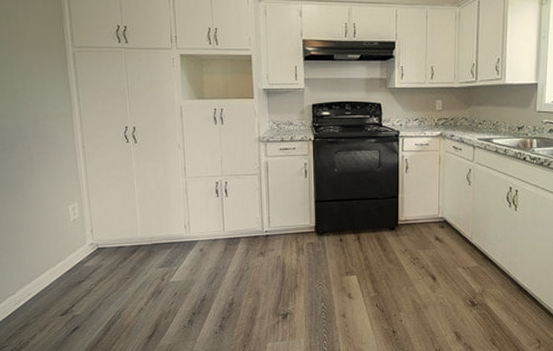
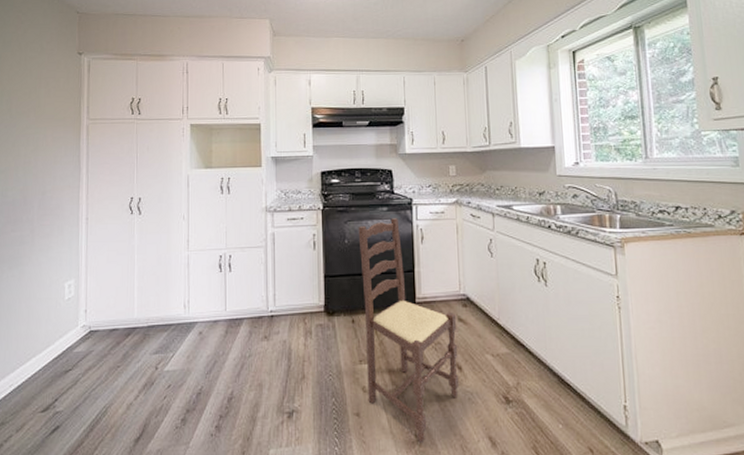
dining chair: none [347,149,434,337] -> present [358,218,460,443]

